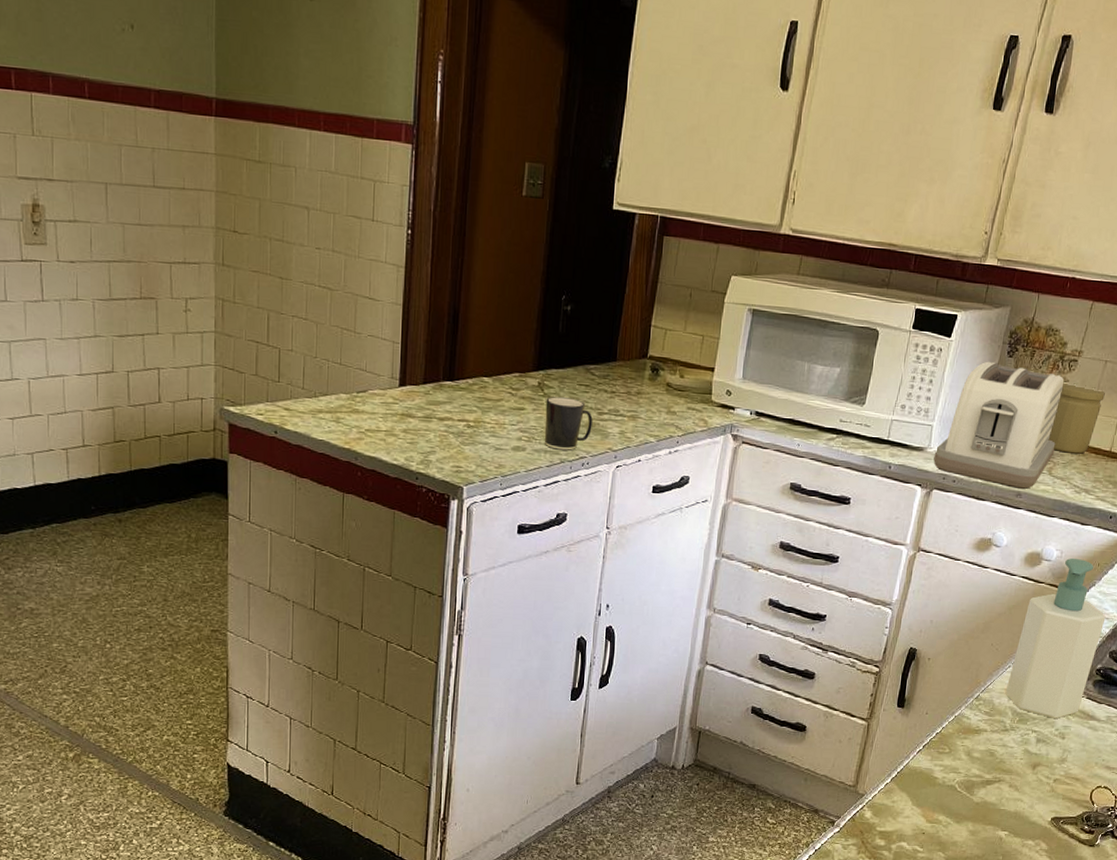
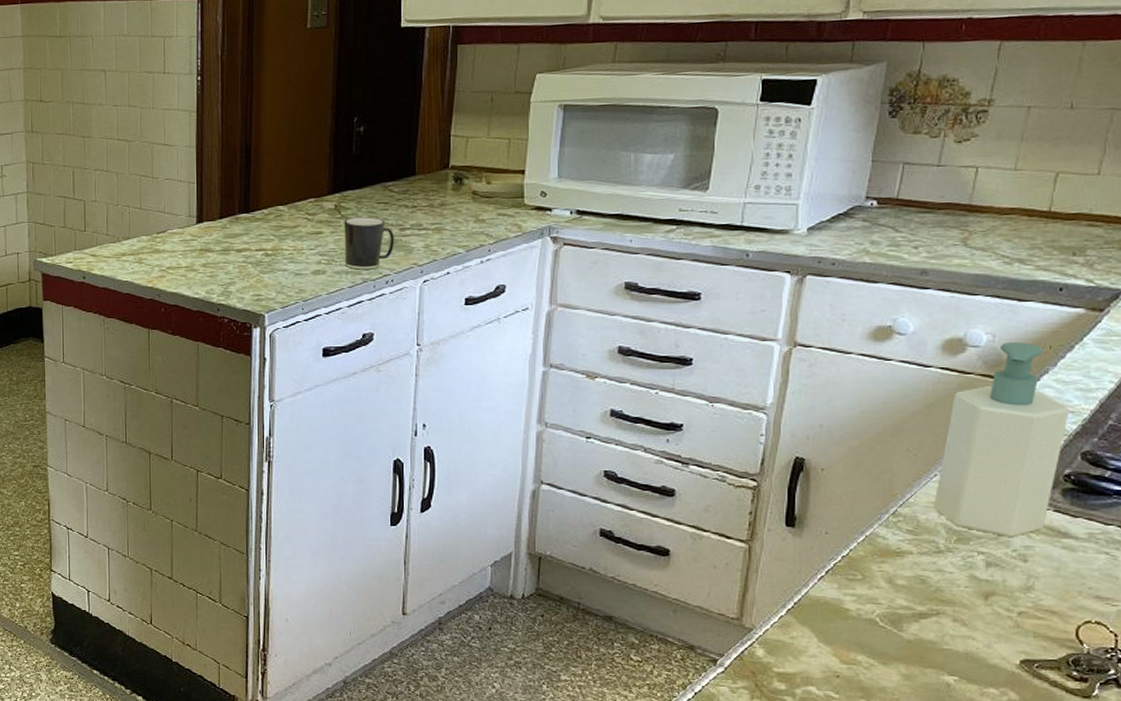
toaster: present [933,361,1065,489] -> none [803,125,972,265]
jar: present [1048,383,1105,454] -> none [957,137,1033,219]

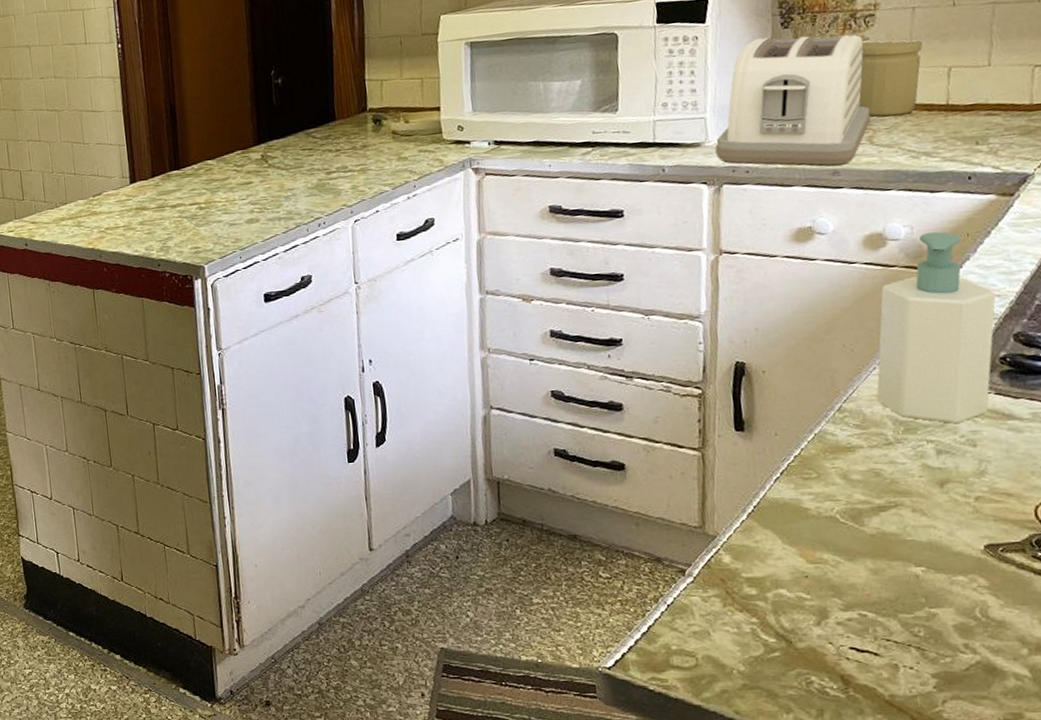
mug: present [344,217,394,271] -> none [271,163,323,216]
toaster: none [803,125,972,265] -> present [715,34,871,167]
jar: none [957,137,1033,219] -> present [858,38,922,117]

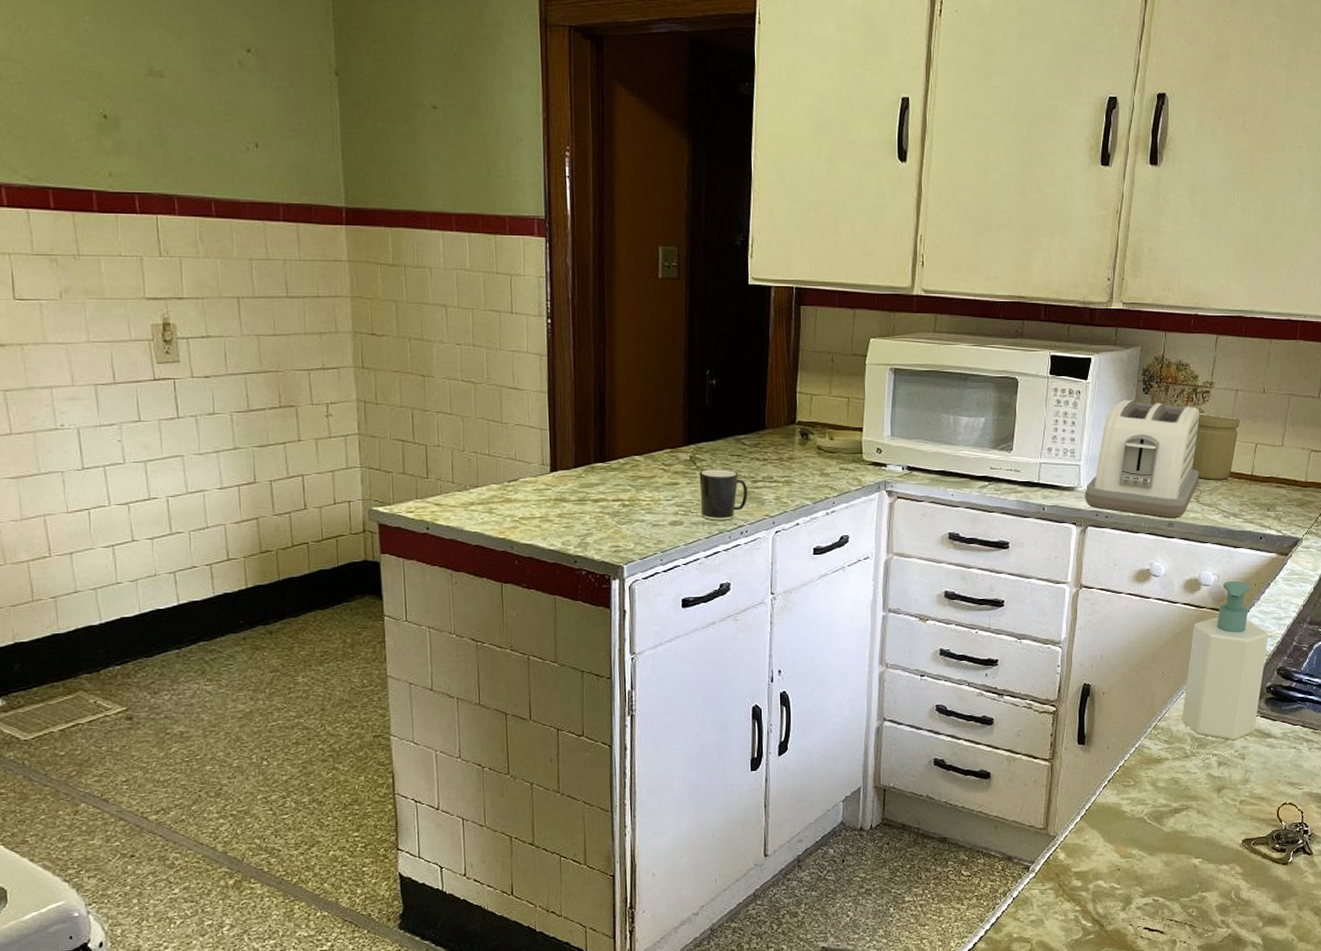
mug: none [271,163,323,216] -> present [699,469,748,522]

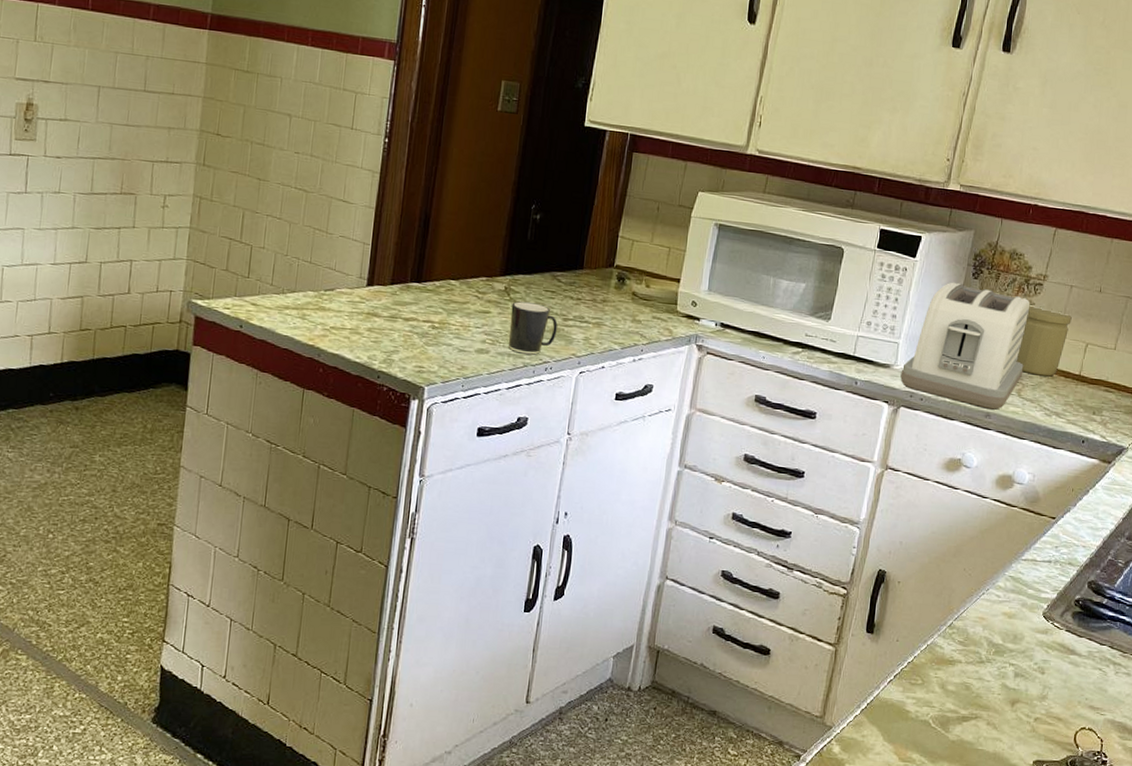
soap bottle: present [1181,581,1269,740] -> none [980,482,1083,652]

